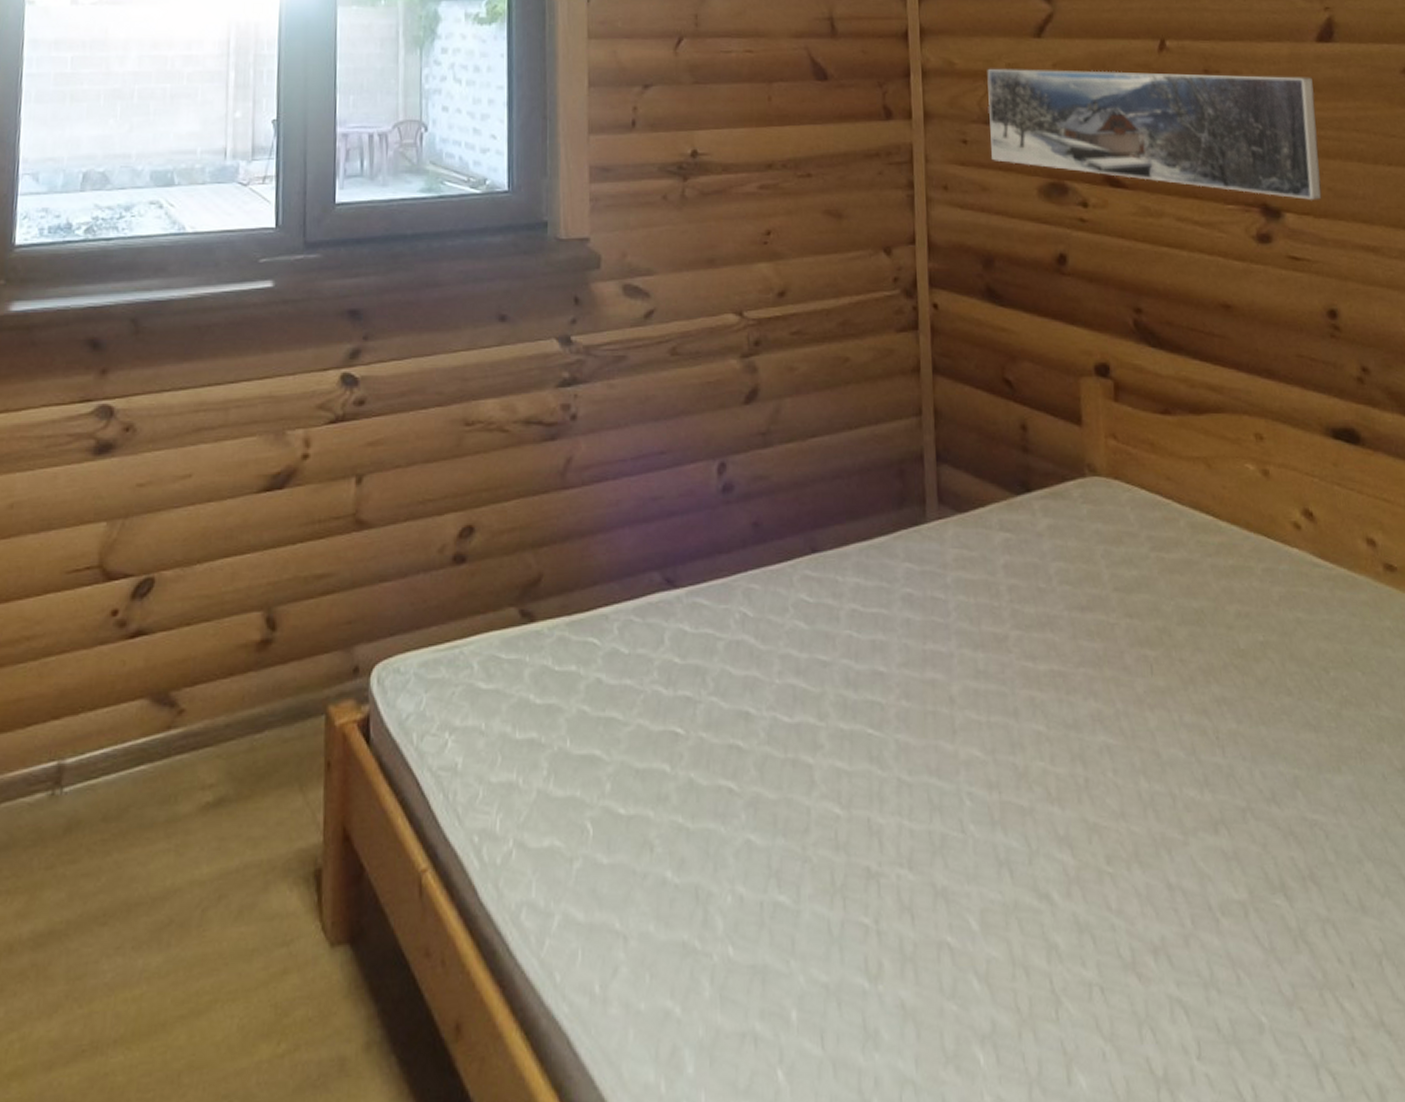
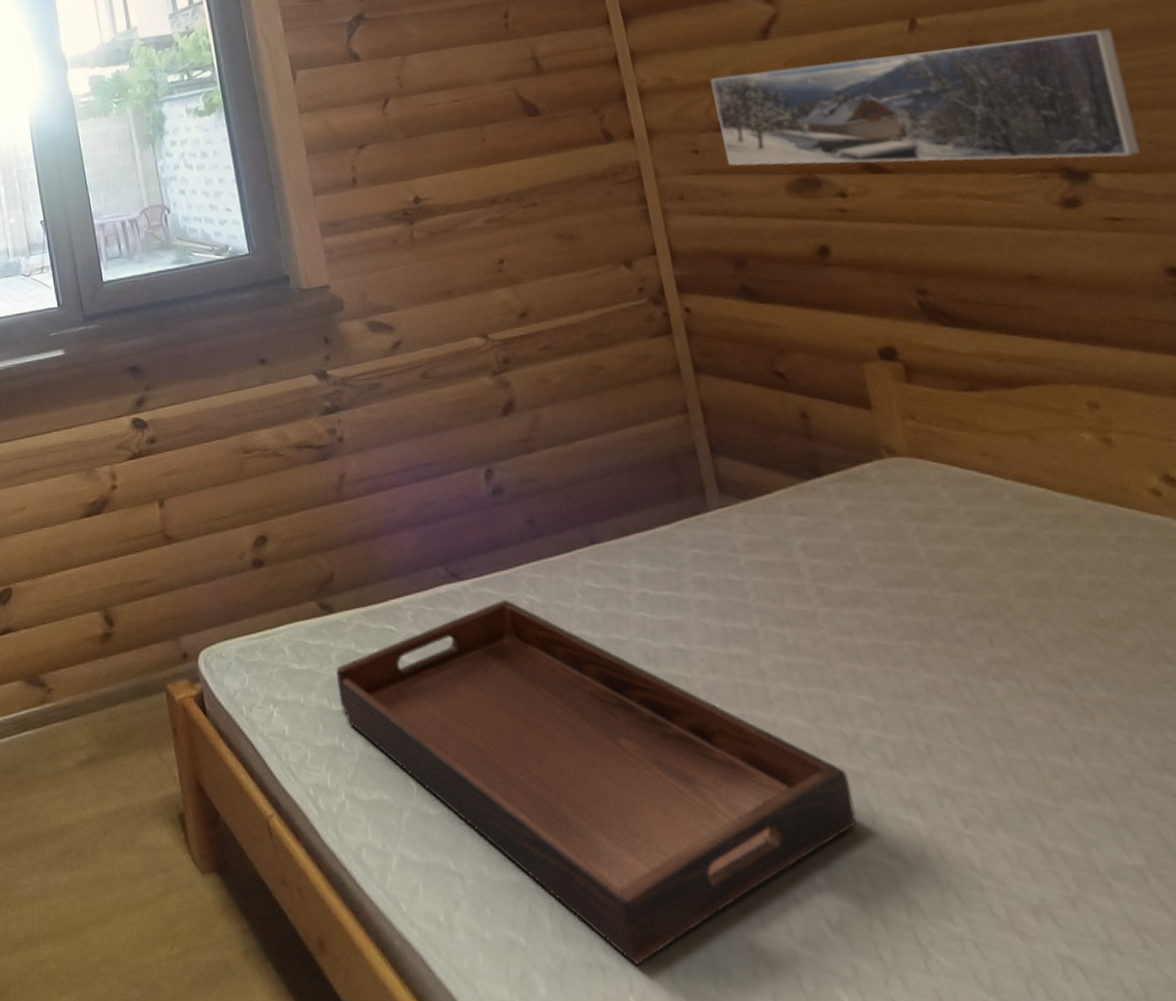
serving tray: none [525,612,1016,1032] -> present [336,600,857,965]

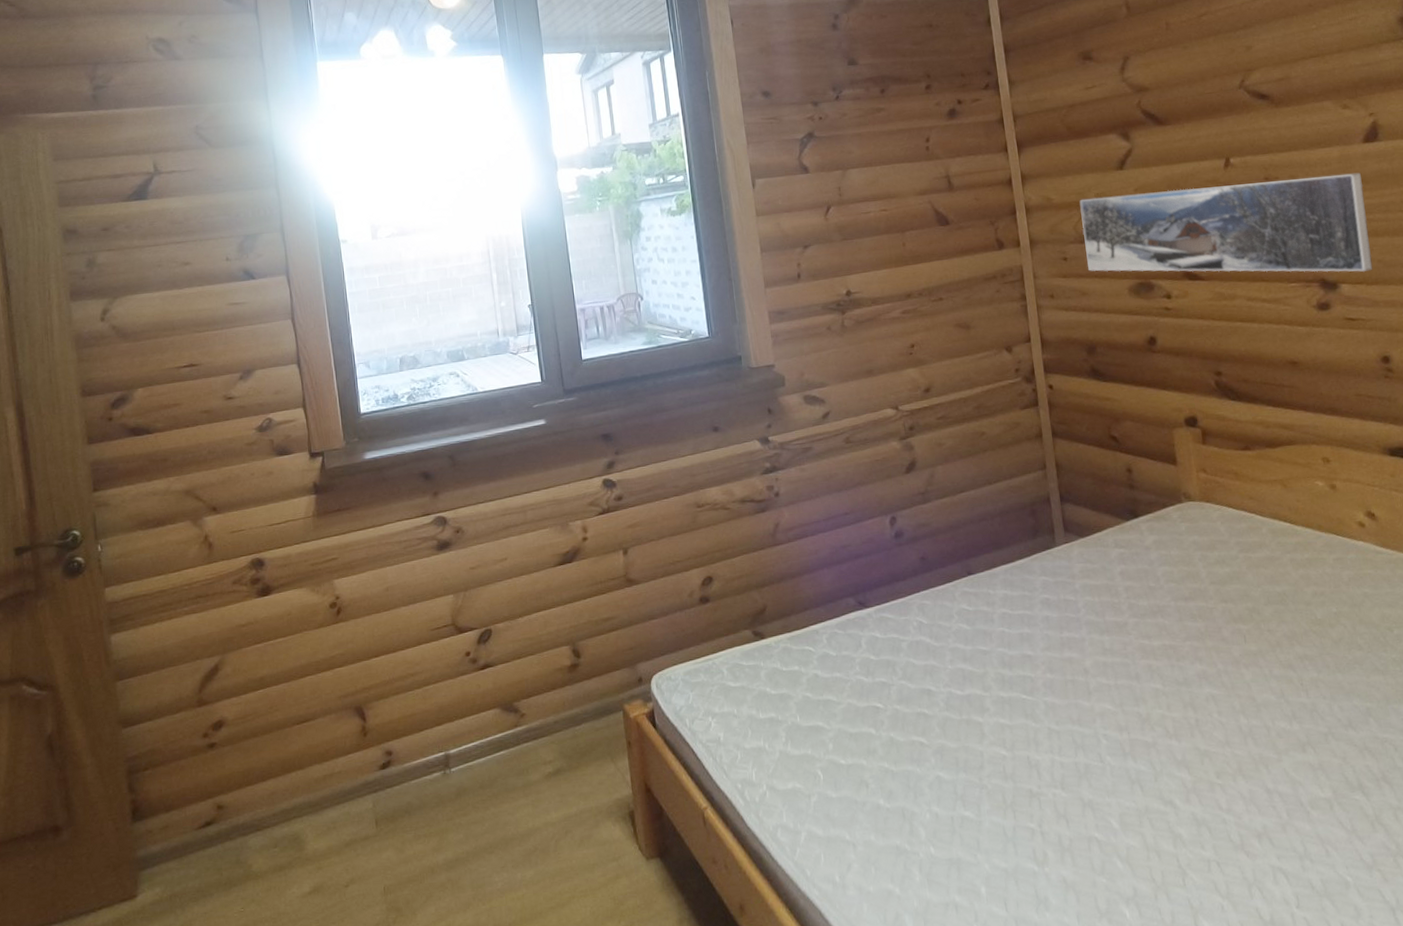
serving tray: present [336,600,857,965] -> none [764,622,1145,901]

